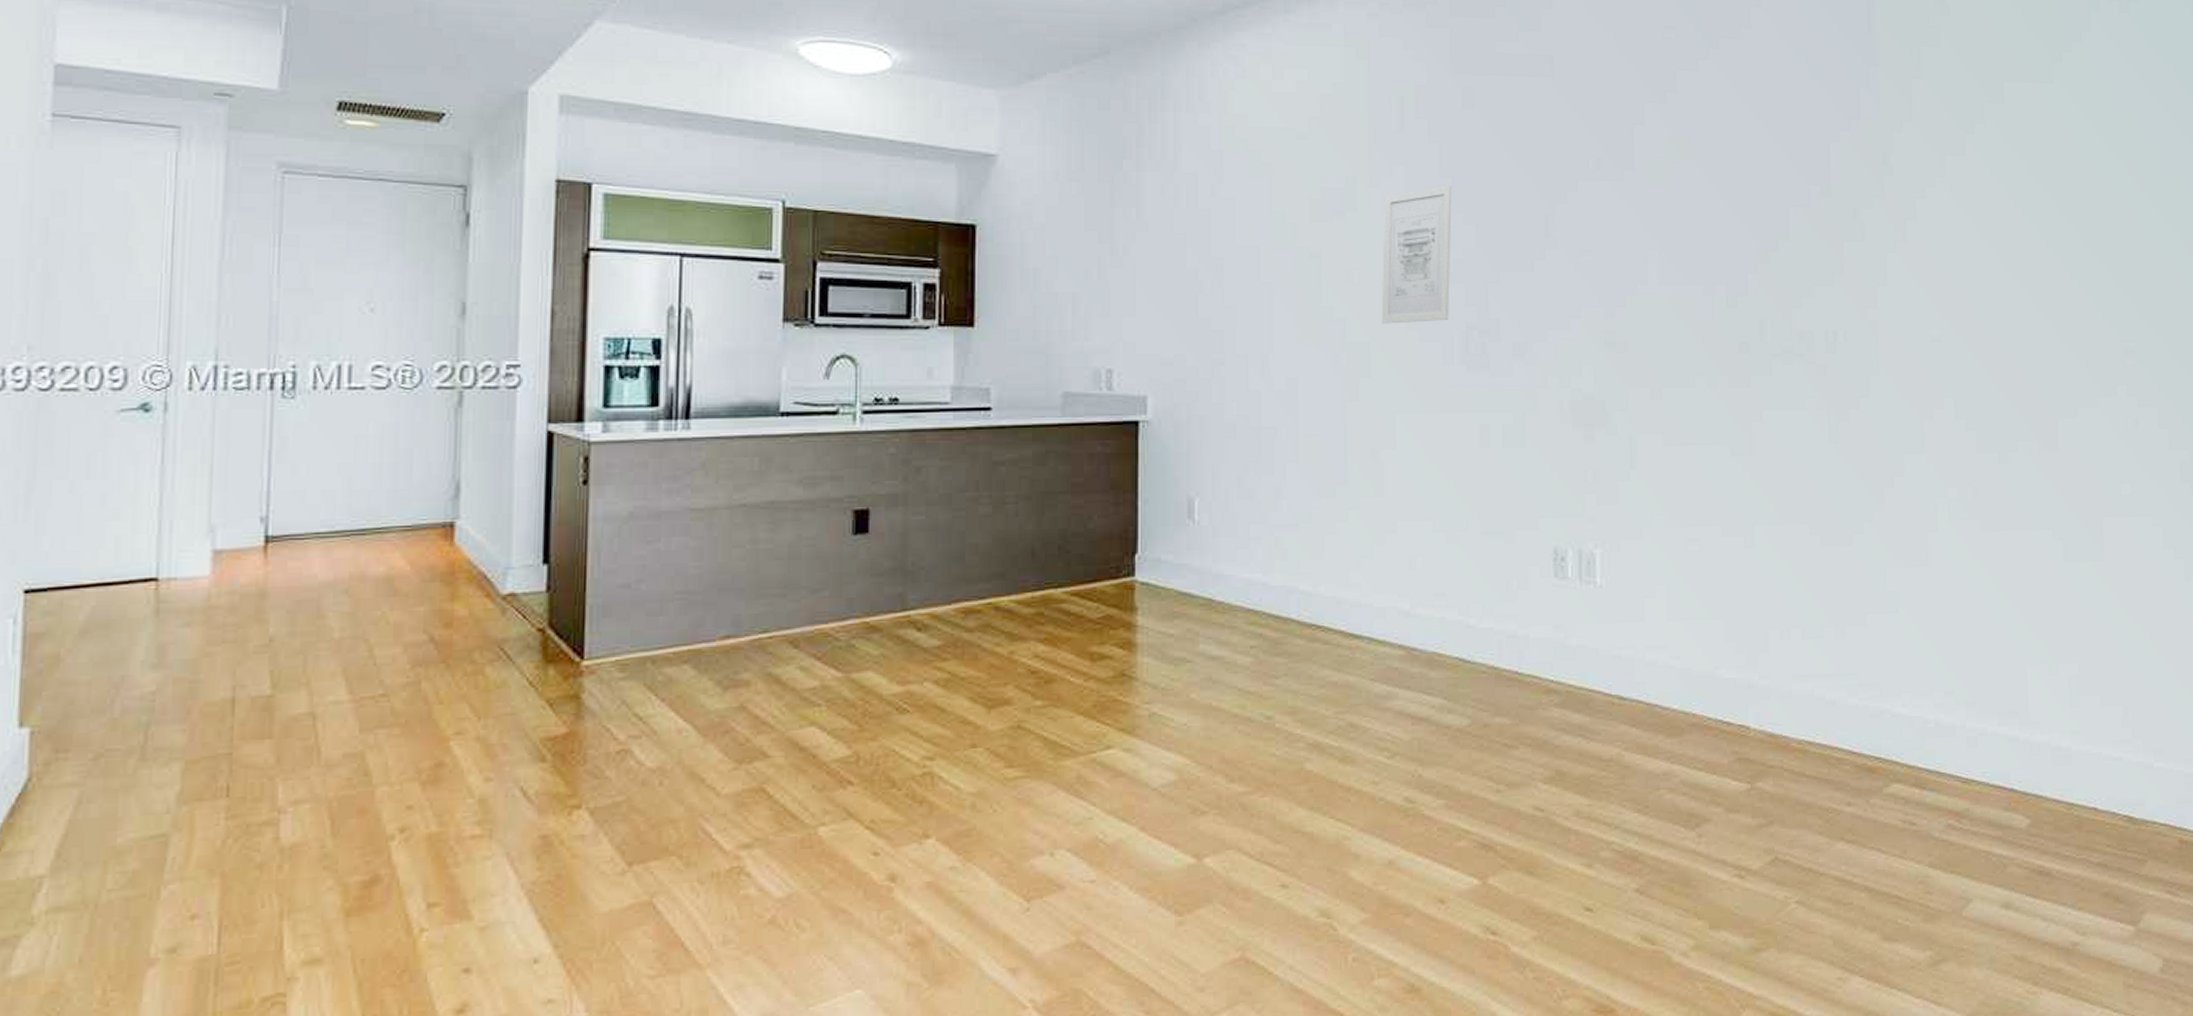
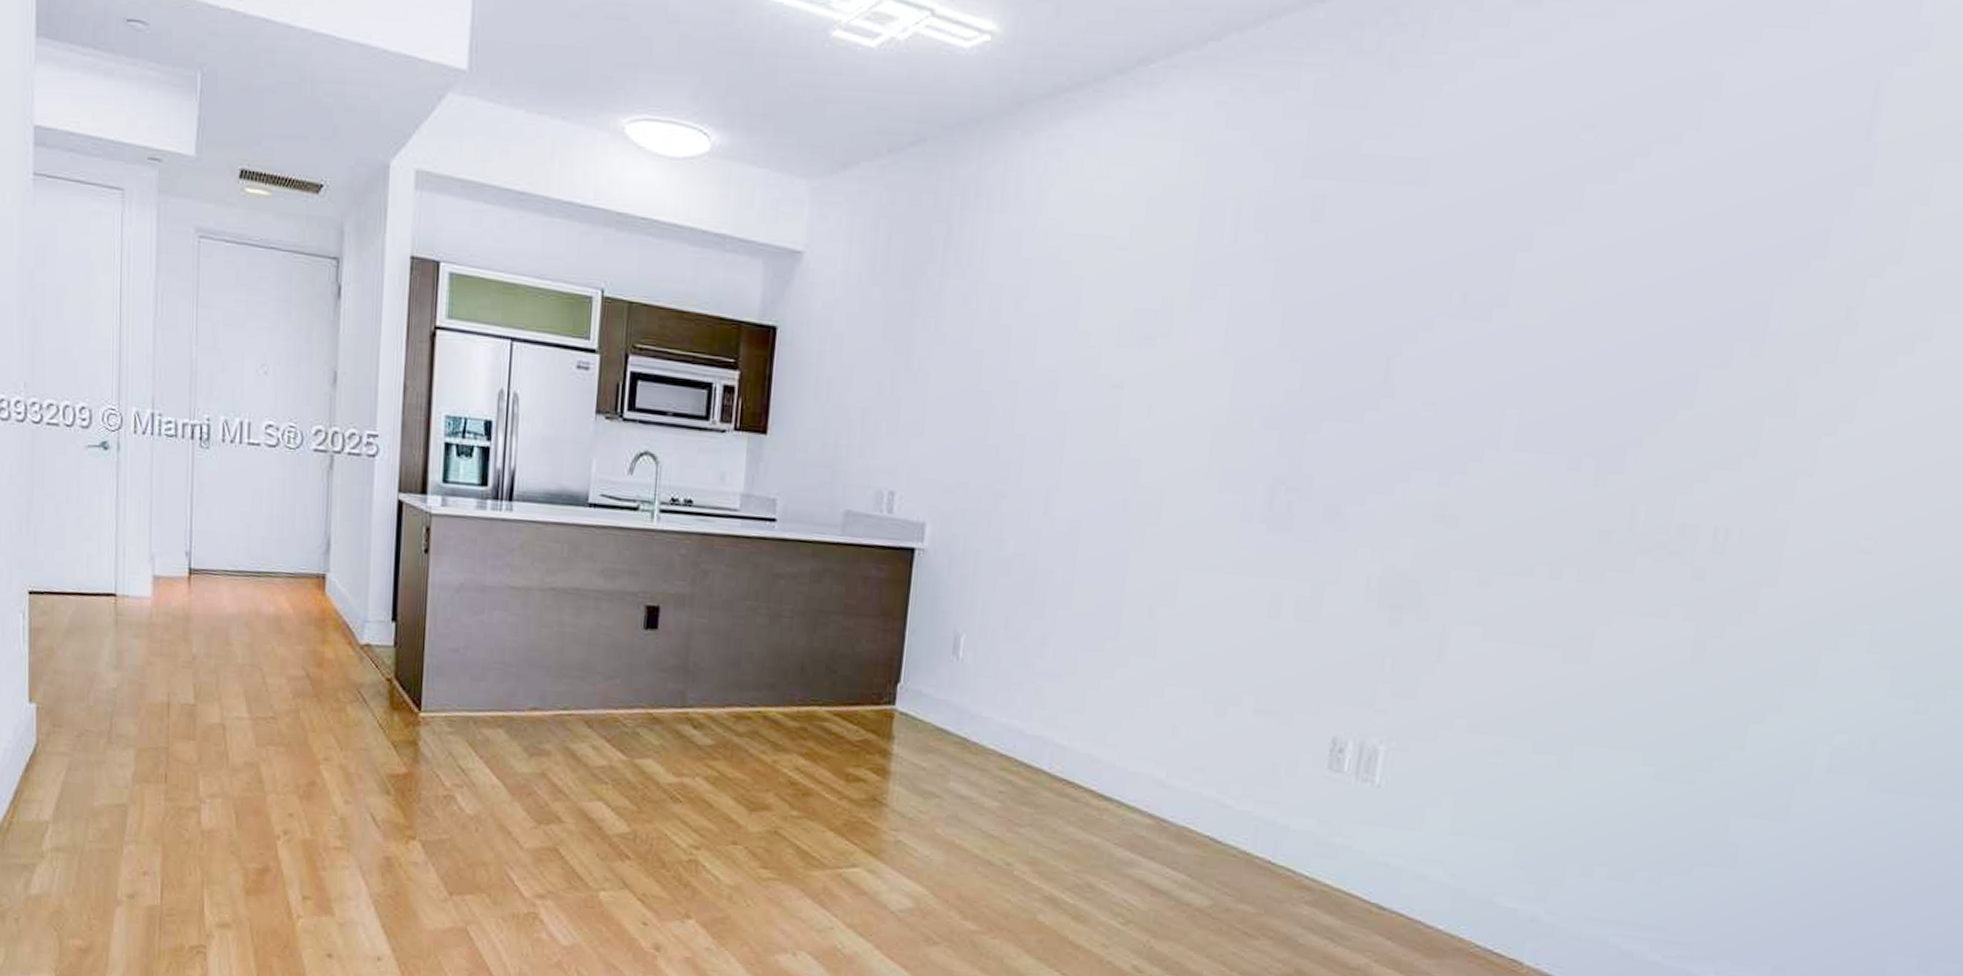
wall art: present [1381,185,1452,324] -> none [1179,314,1282,472]

